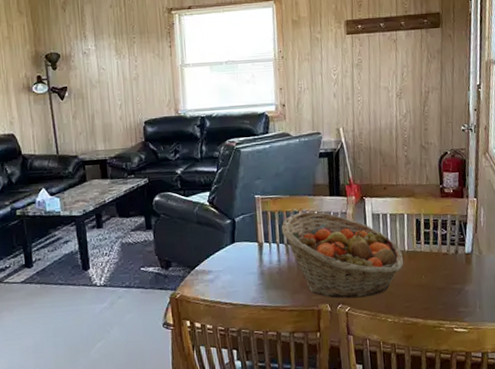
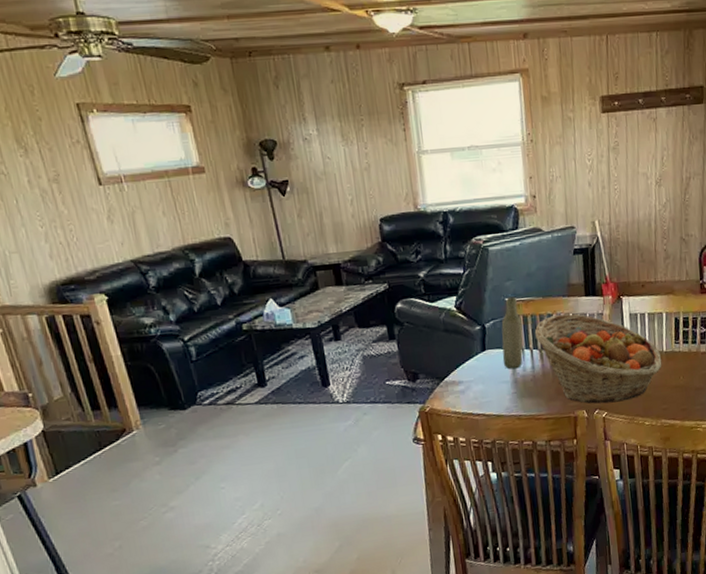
bottle: none [250,194,270,262] -> present [501,296,523,370]

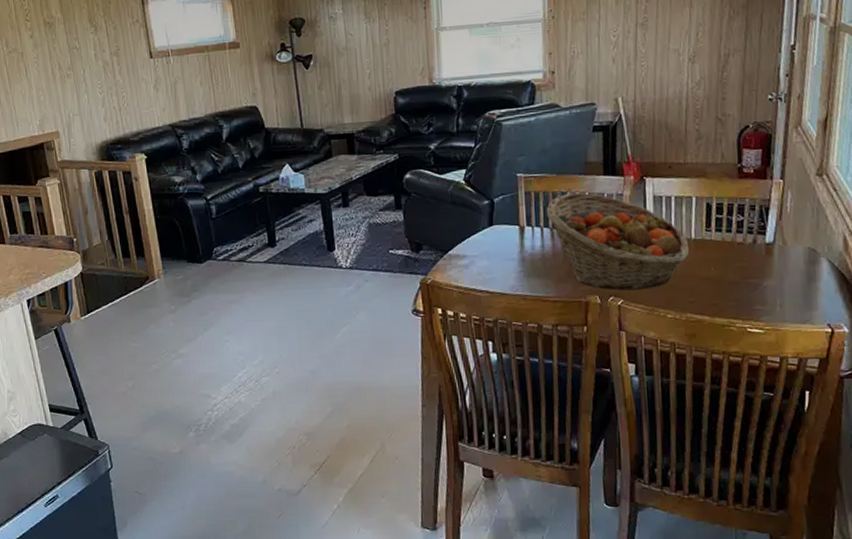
bottle: present [501,296,523,370] -> none [510,172,533,247]

